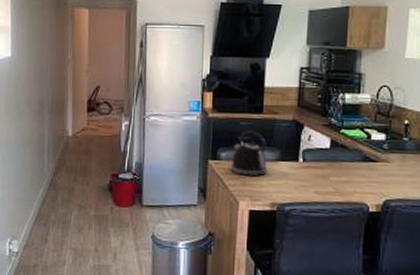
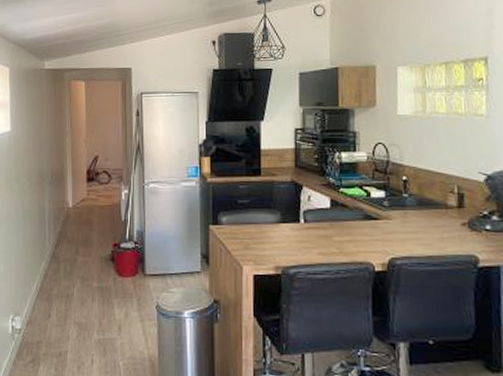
kettle: present [230,129,267,177] -> none [232,192,268,240]

